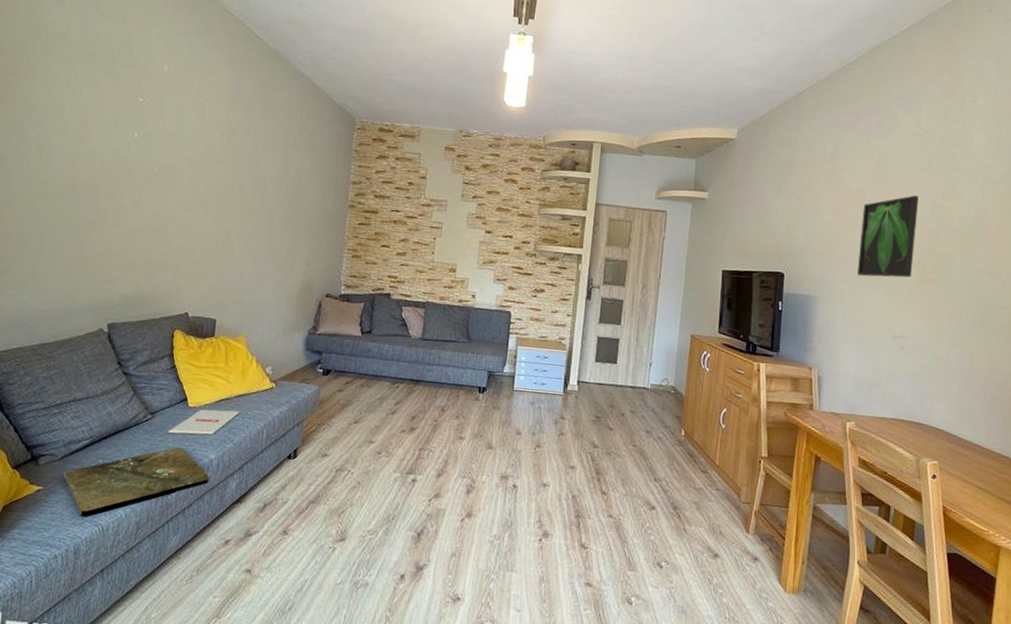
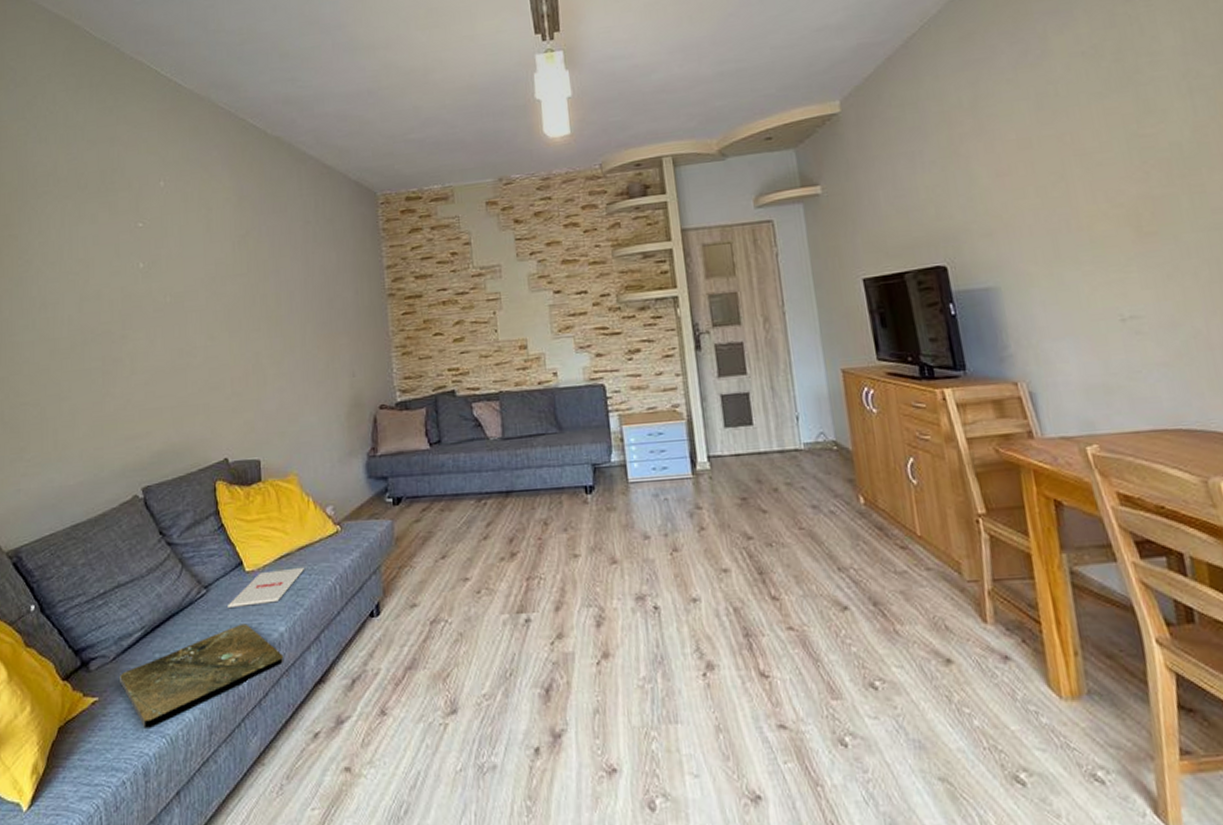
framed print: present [857,195,919,278] -> none [1031,130,1125,250]

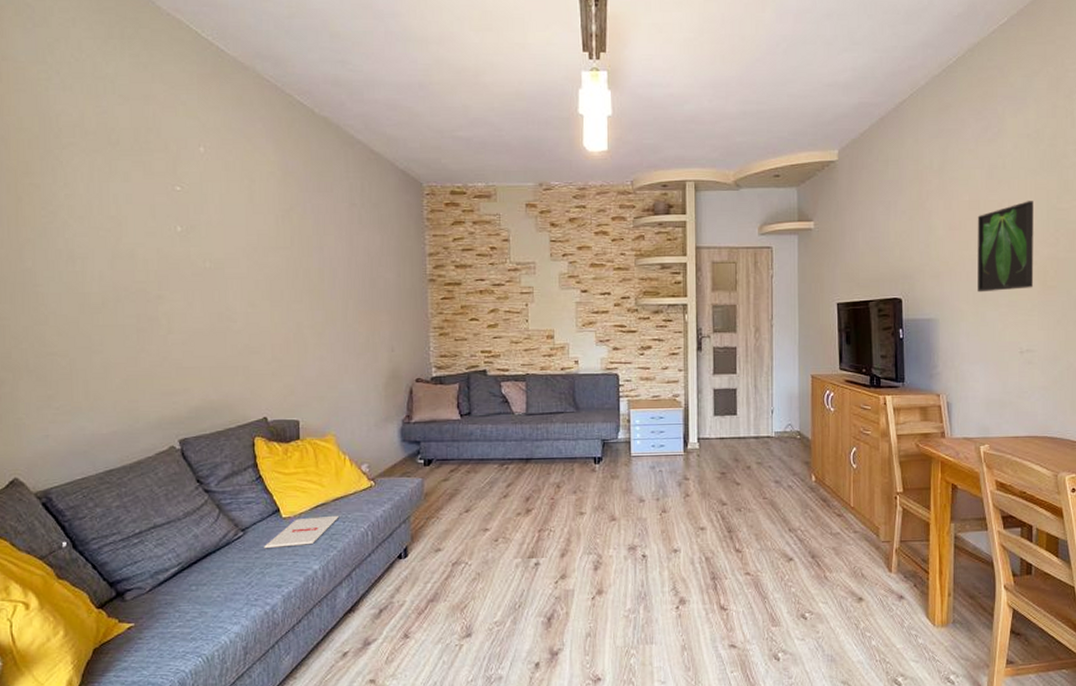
aerial map: present [120,623,284,728] -> none [156,562,317,649]
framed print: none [1031,130,1125,250] -> present [977,201,1034,293]

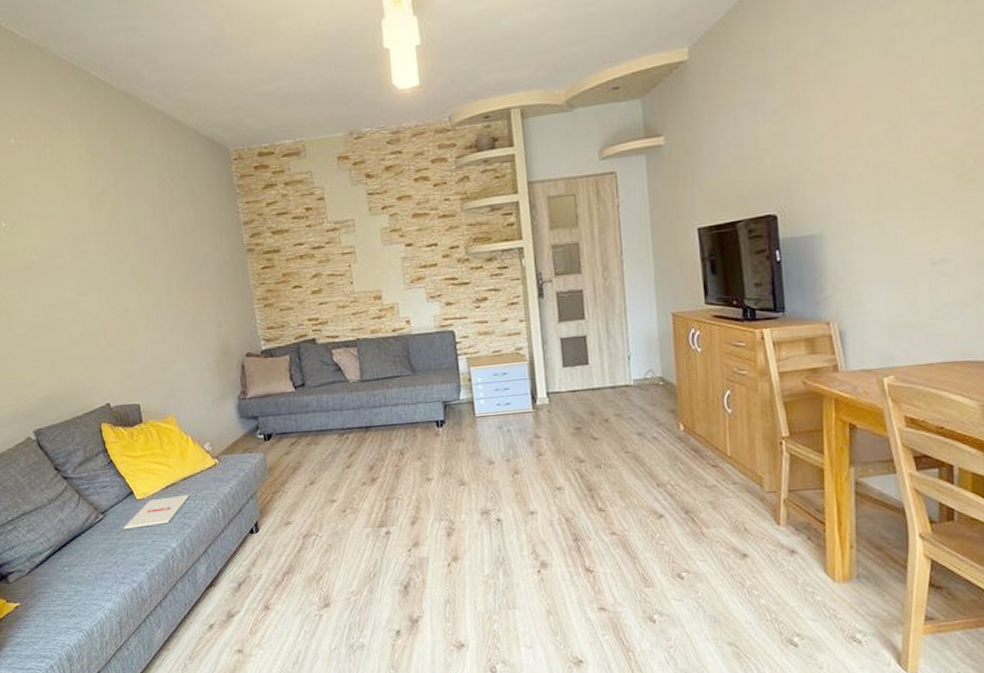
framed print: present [977,201,1034,293] -> none [869,76,947,198]

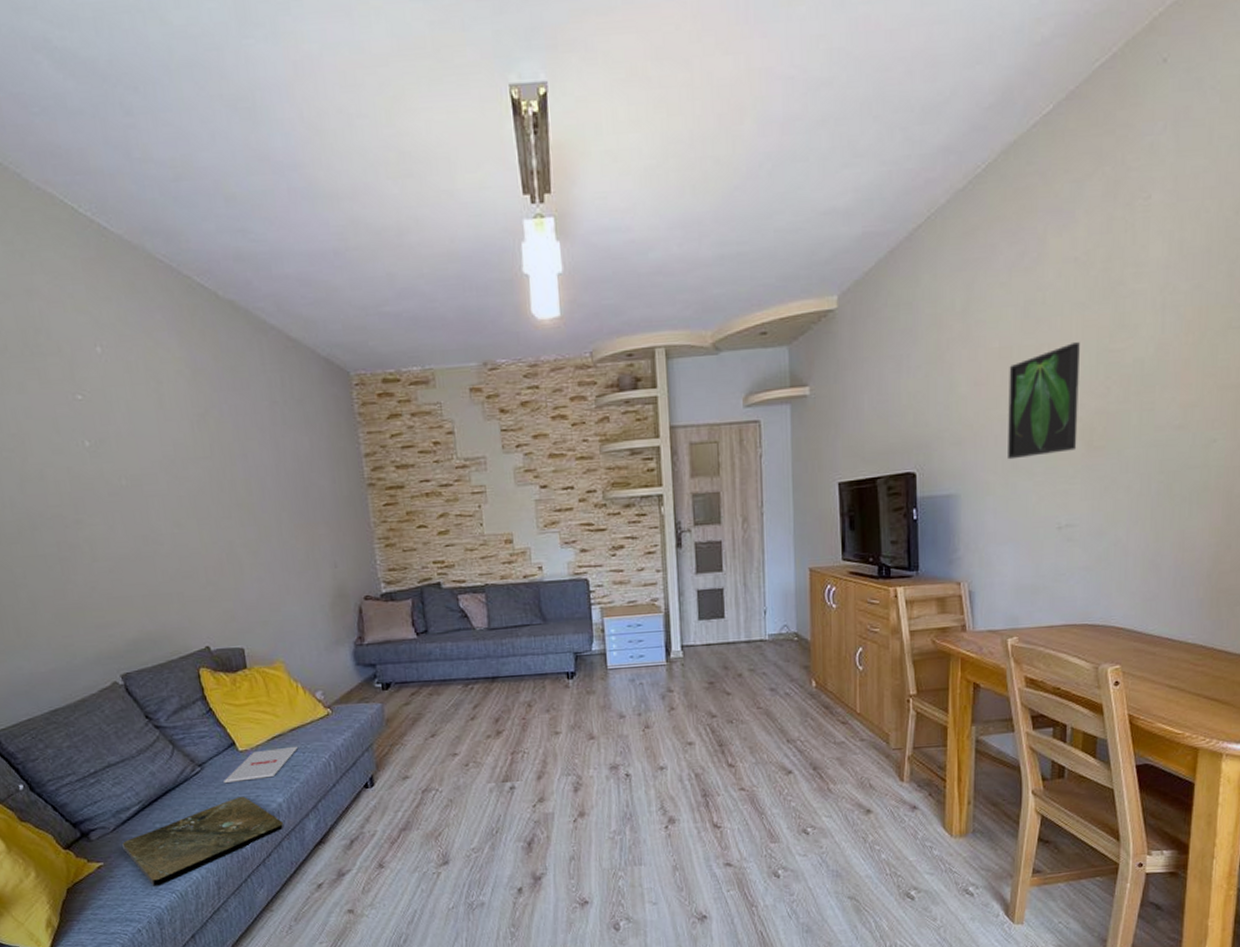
aerial map: none [36,541,179,625] -> present [122,796,285,886]
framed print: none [869,76,947,198] -> present [1008,342,1080,460]

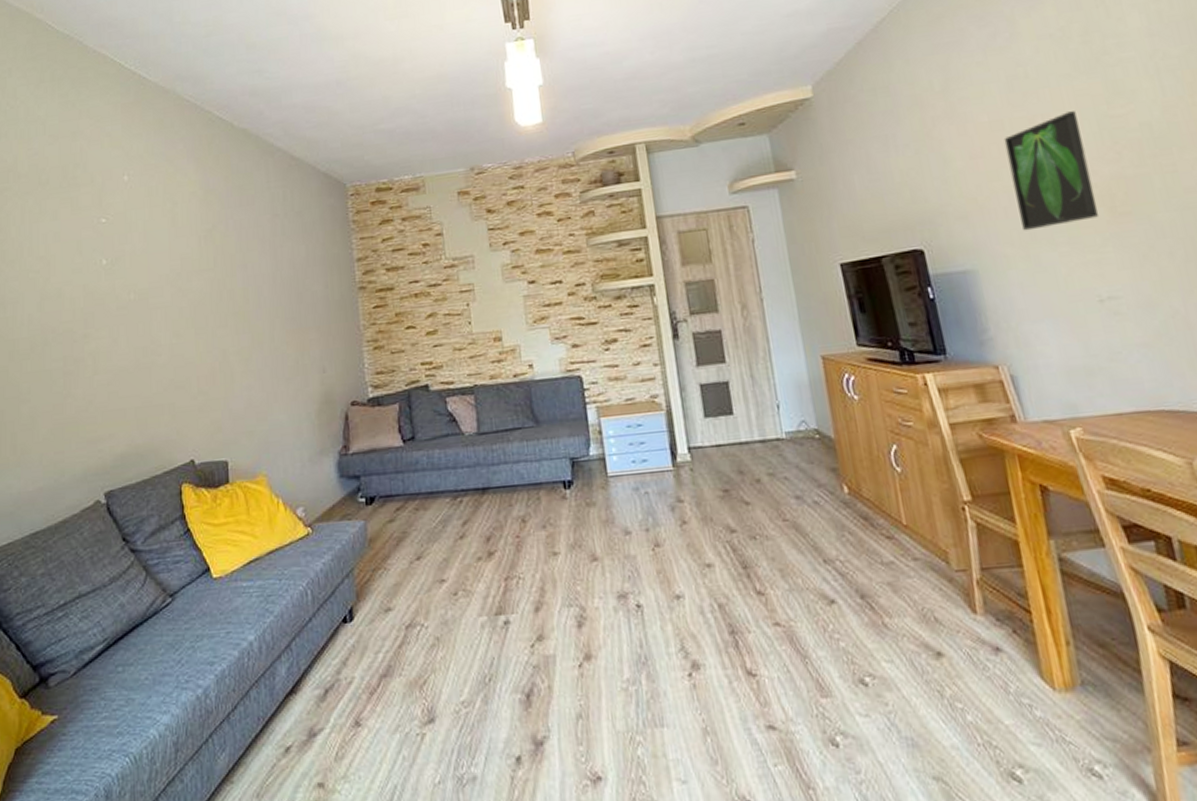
aerial map: present [122,796,285,886] -> none [81,633,254,747]
magazine: present [224,746,298,783] -> none [194,572,274,616]

